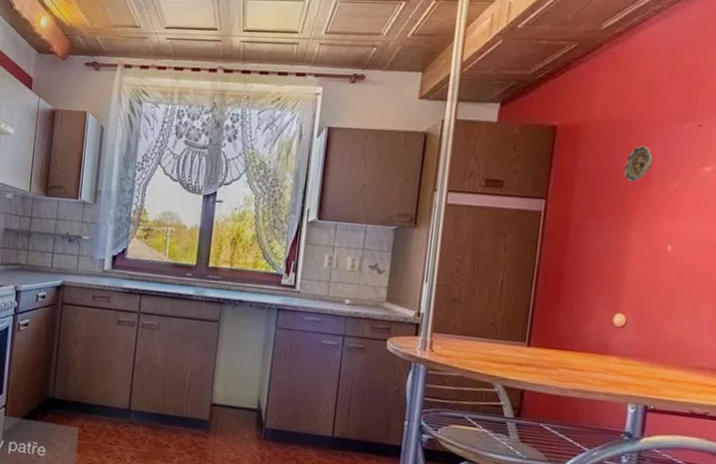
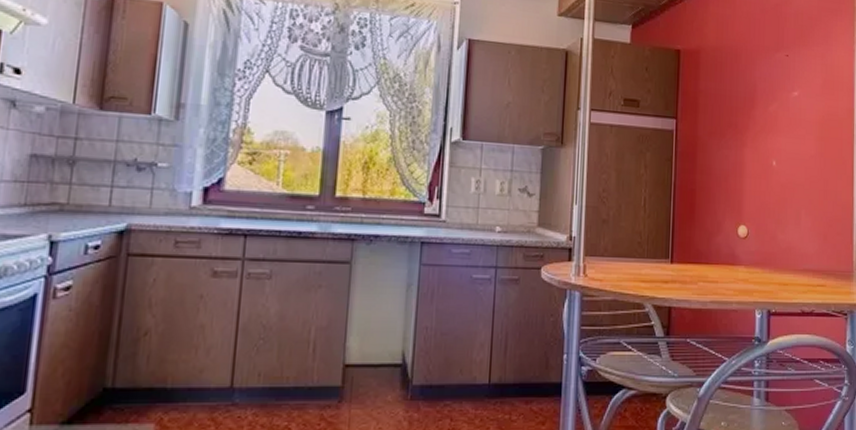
decorative plate: present [623,146,654,182] -> none [735,71,756,103]

